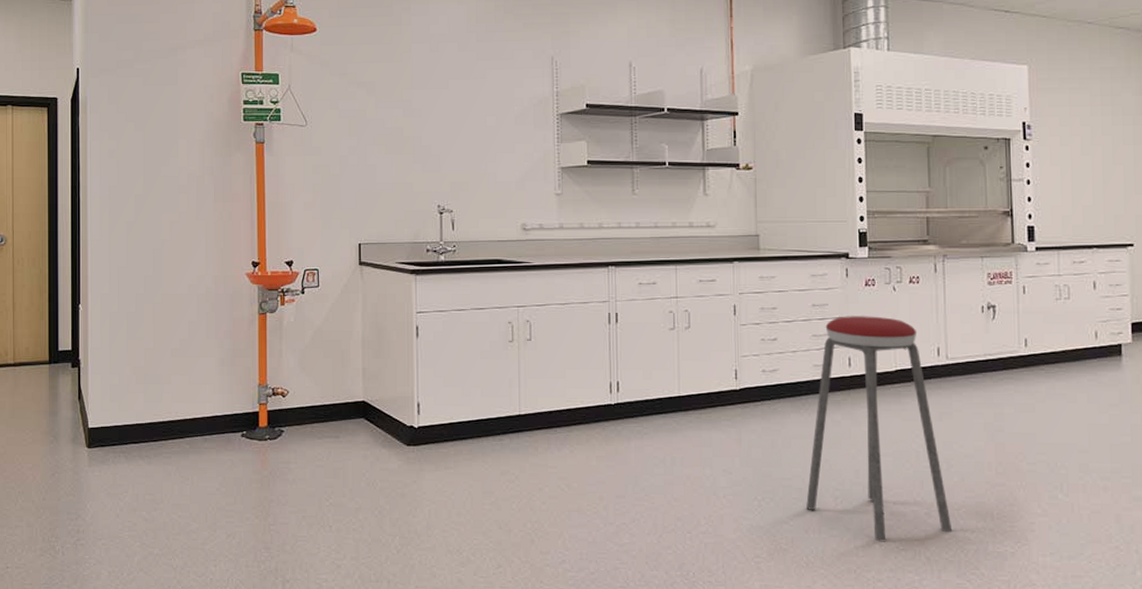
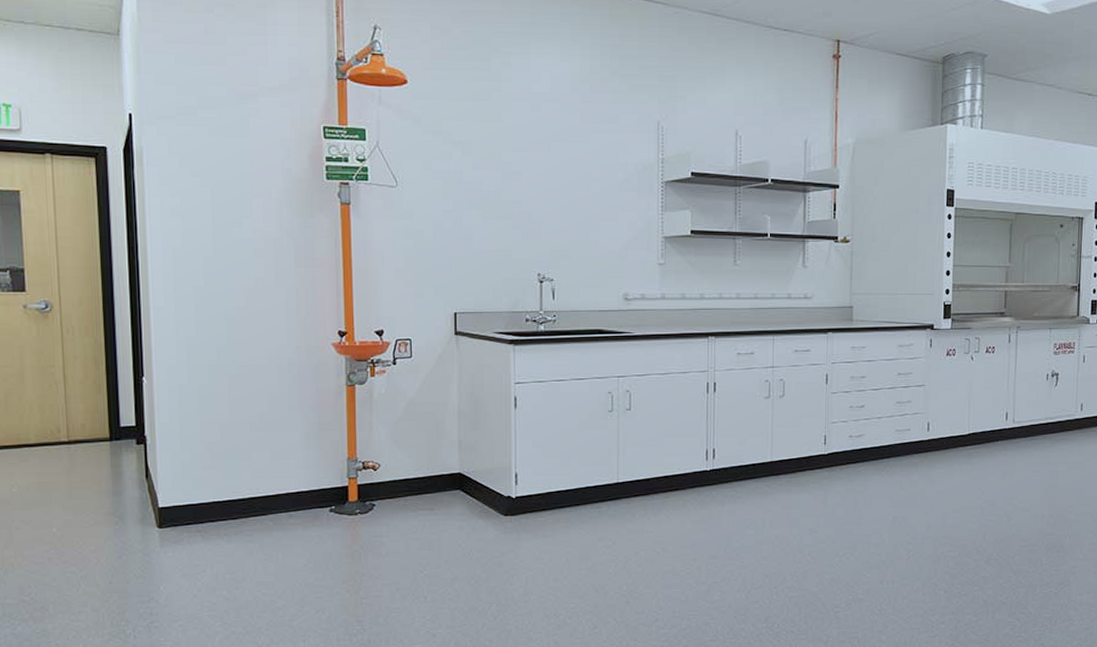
music stool: present [806,316,953,542] -> none [882,384,1008,589]

